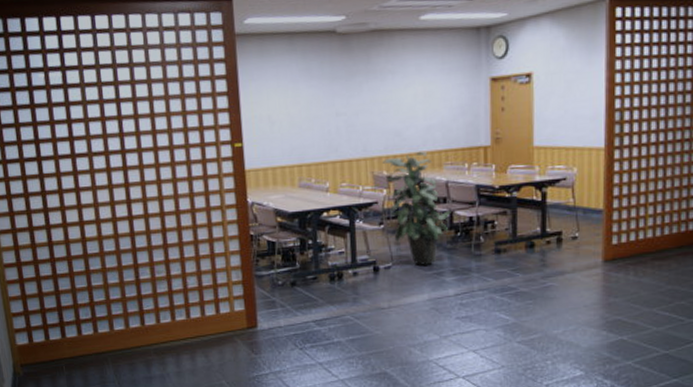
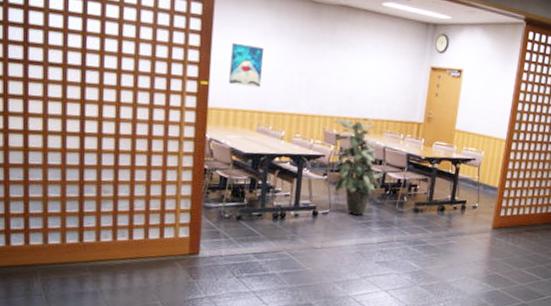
wall art: none [260,95,296,142] -> present [229,42,264,87]

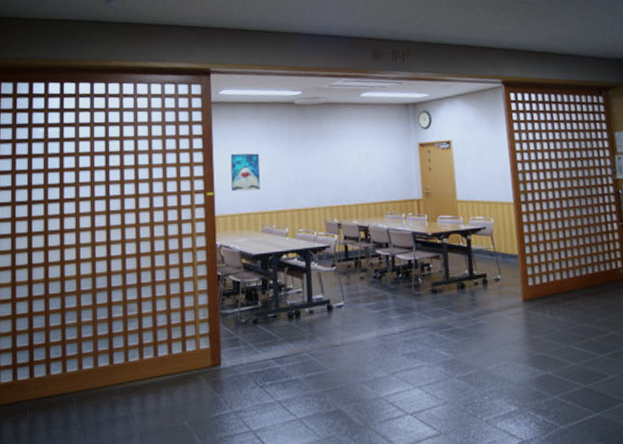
indoor plant: present [333,117,385,215] -> none [334,202,393,304]

